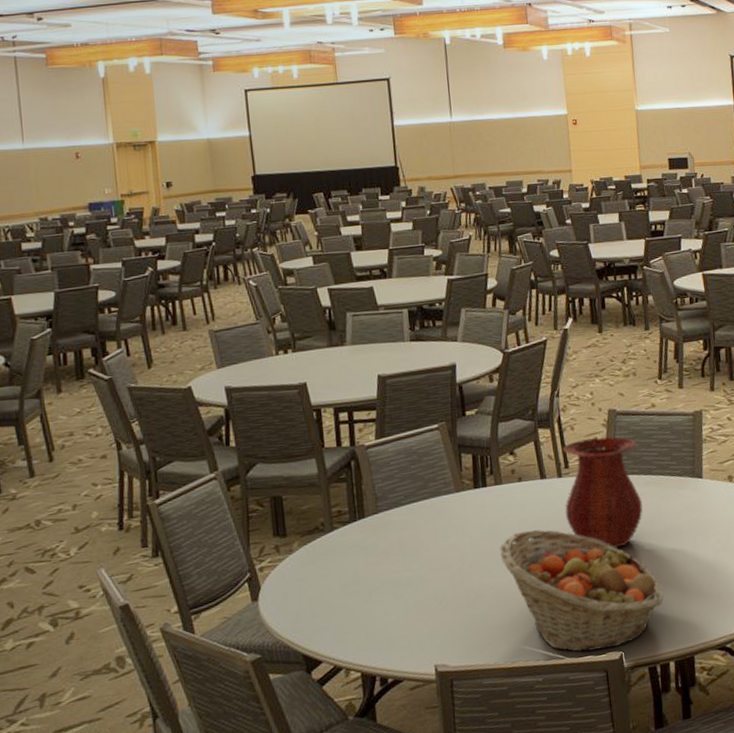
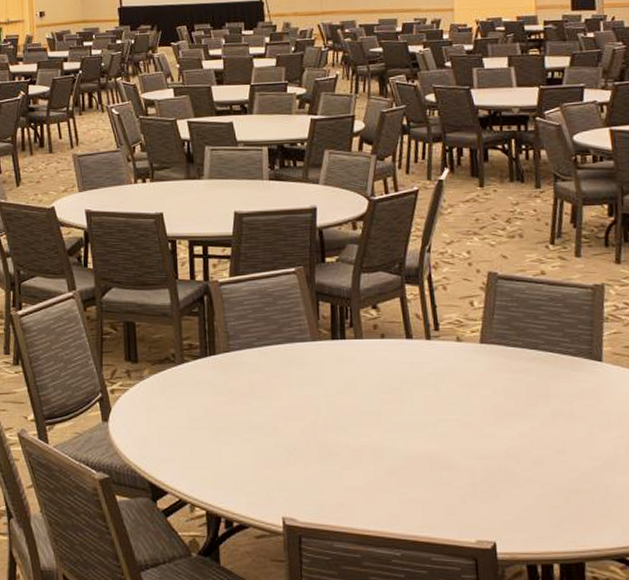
fruit basket: present [499,529,664,652] -> none [357,392,548,535]
vase: present [562,436,643,549] -> none [432,300,527,426]

